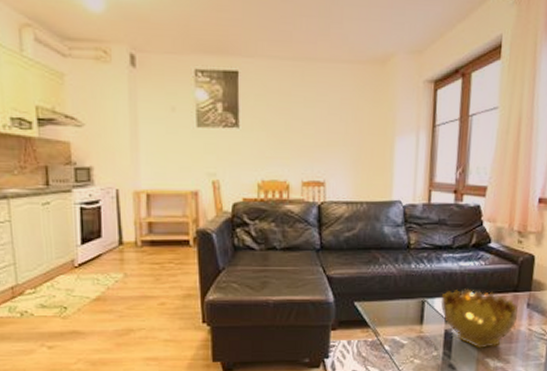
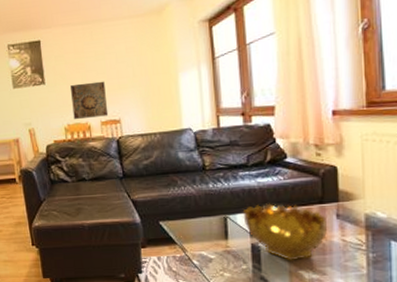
wall art: none [270,132,312,176] -> present [71,81,109,119]

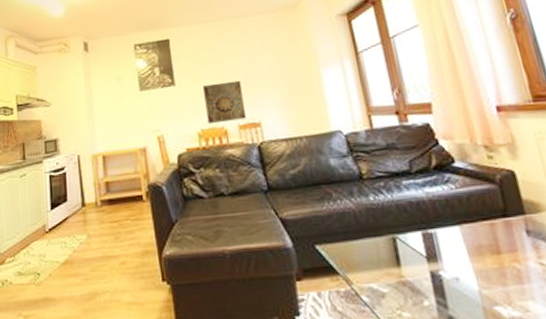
decorative bowl: present [242,203,328,261] -> none [413,218,520,294]

